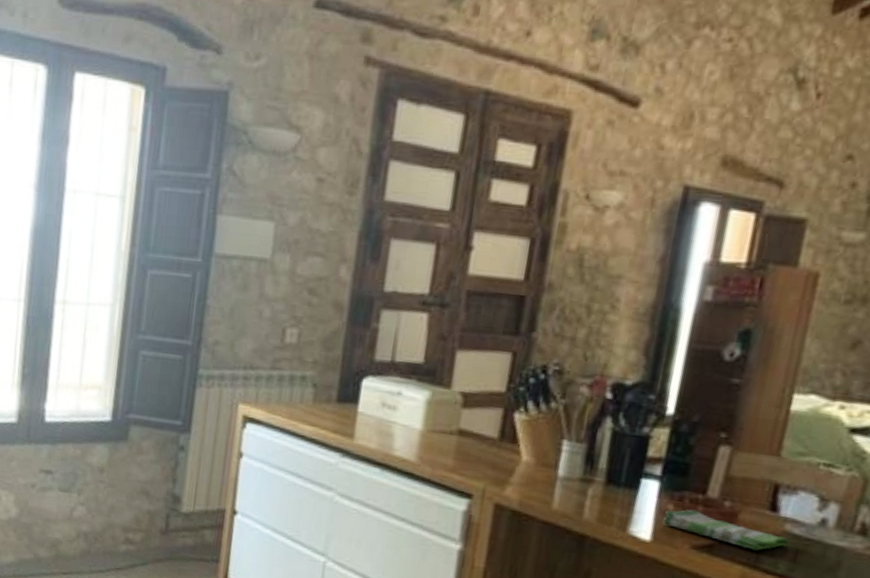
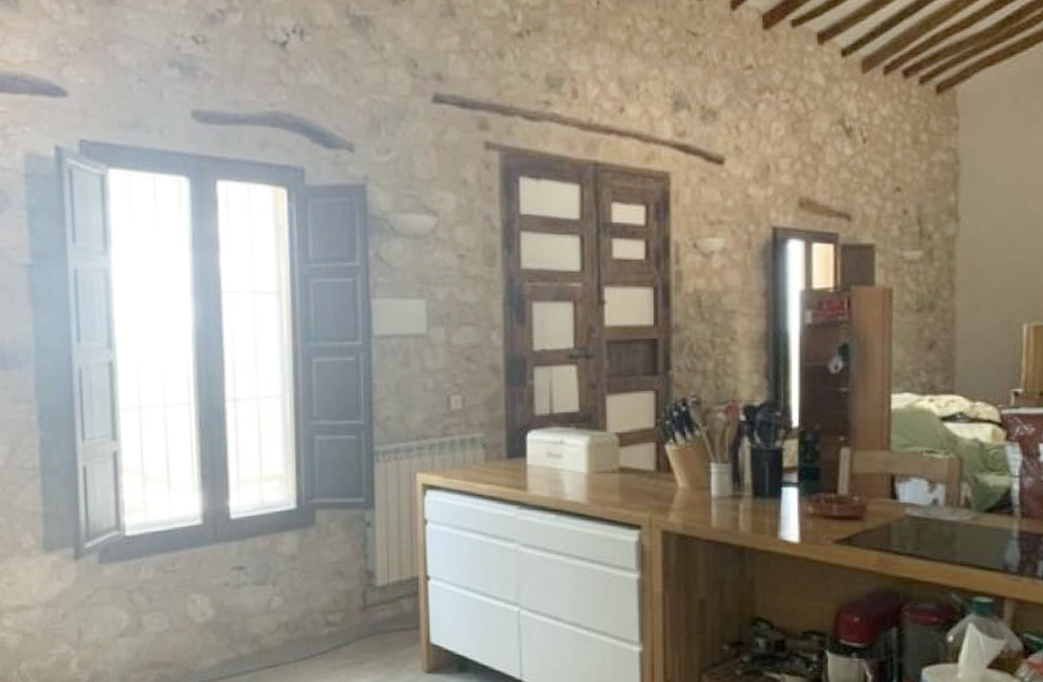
dish towel: present [662,509,789,551] -> none [806,508,911,536]

